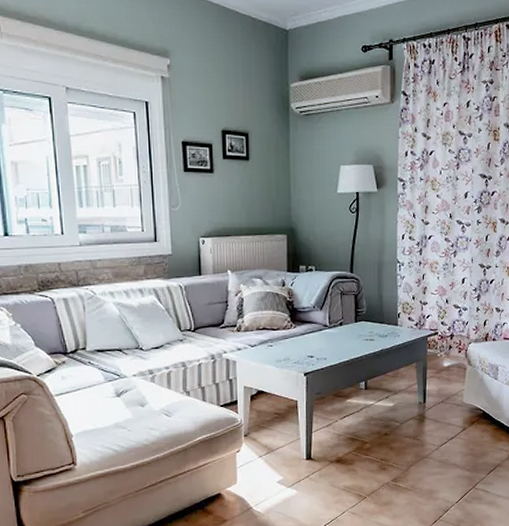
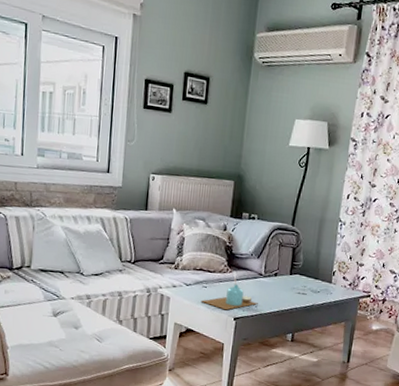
candle: none [268,325,327,367] -> present [200,270,258,311]

